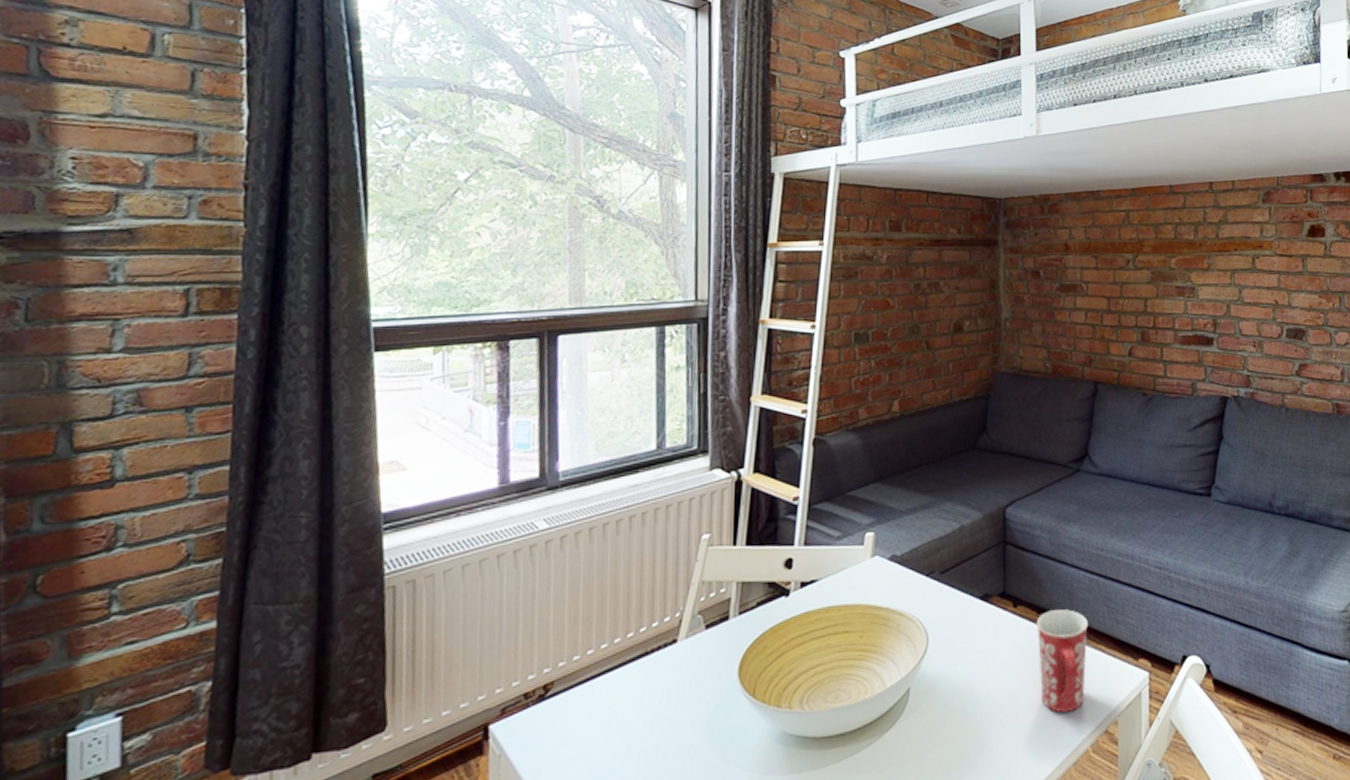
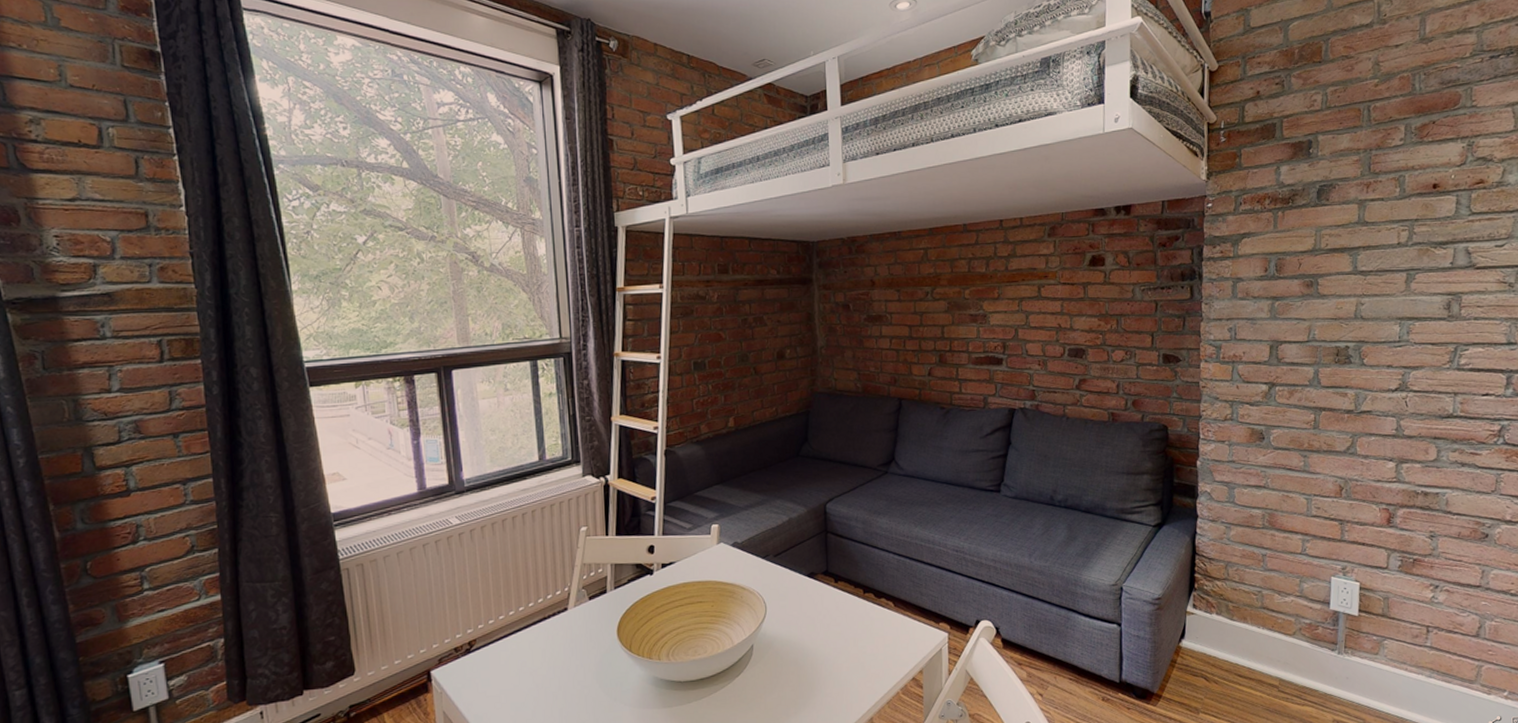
mug: present [1036,609,1088,713] -> none [854,584,897,665]

